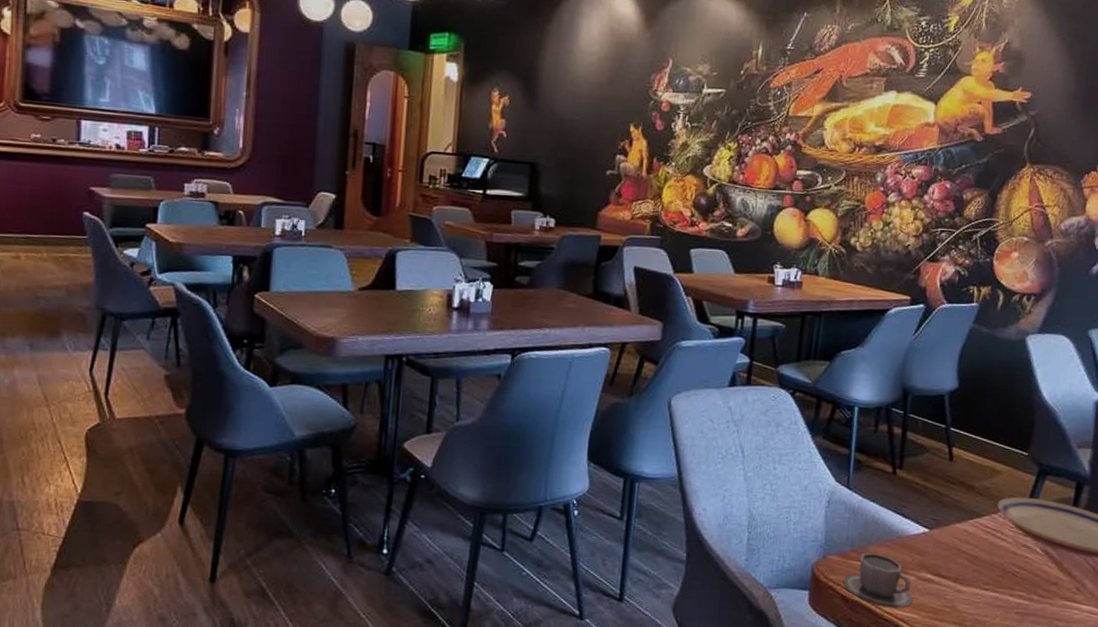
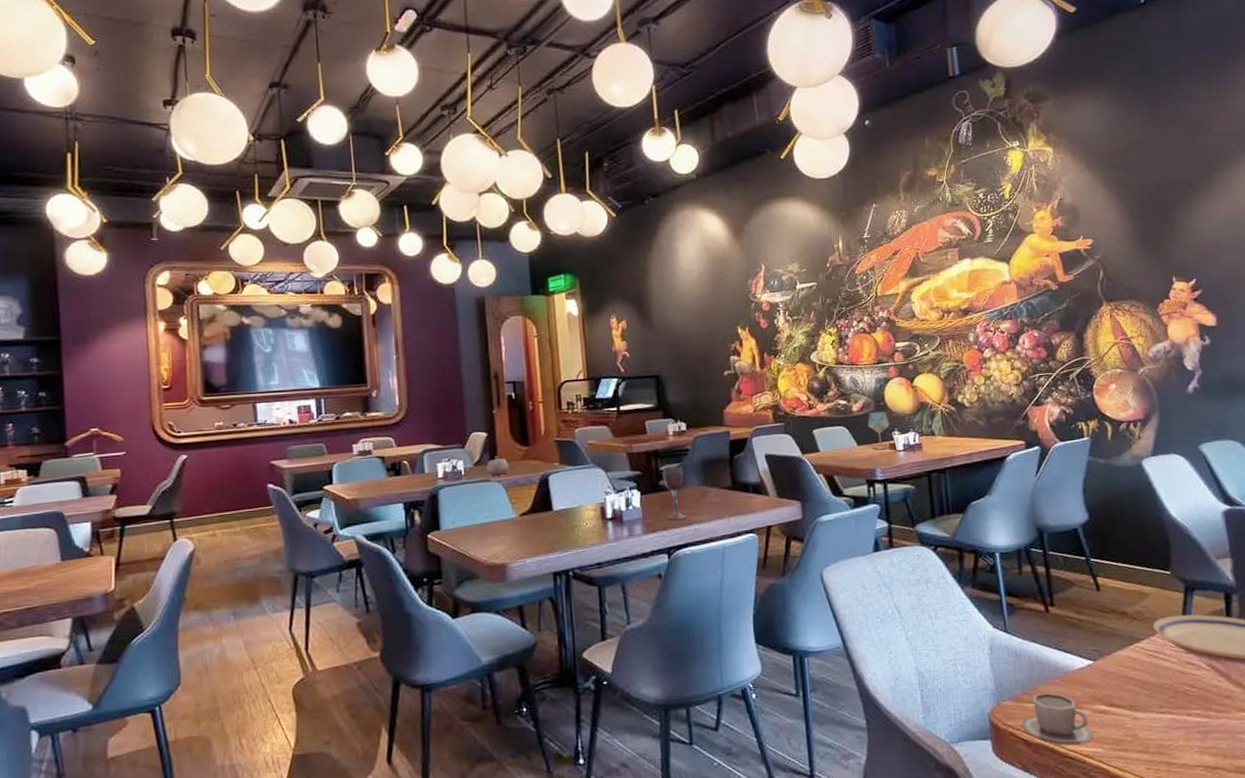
teapot: none [329,221,356,243] -> present [486,456,510,476]
cup: none [517,262,543,322] -> present [662,465,687,521]
wine glass: none [749,239,774,283] -> present [867,411,890,450]

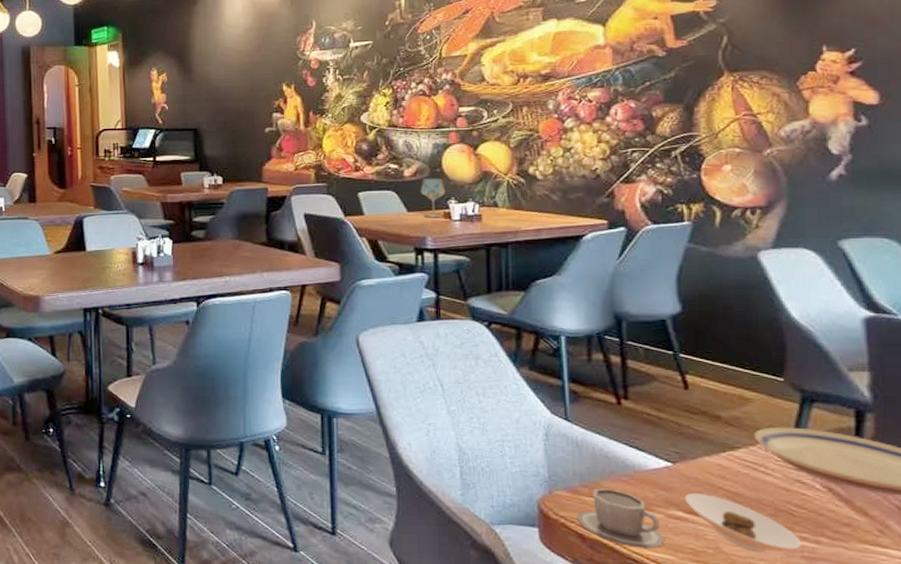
teapot: present [486,456,510,476] -> none [25,196,47,214]
cup: present [662,465,687,521] -> none [195,218,218,271]
saucer: none [1105,685,1197,733] -> present [684,492,802,552]

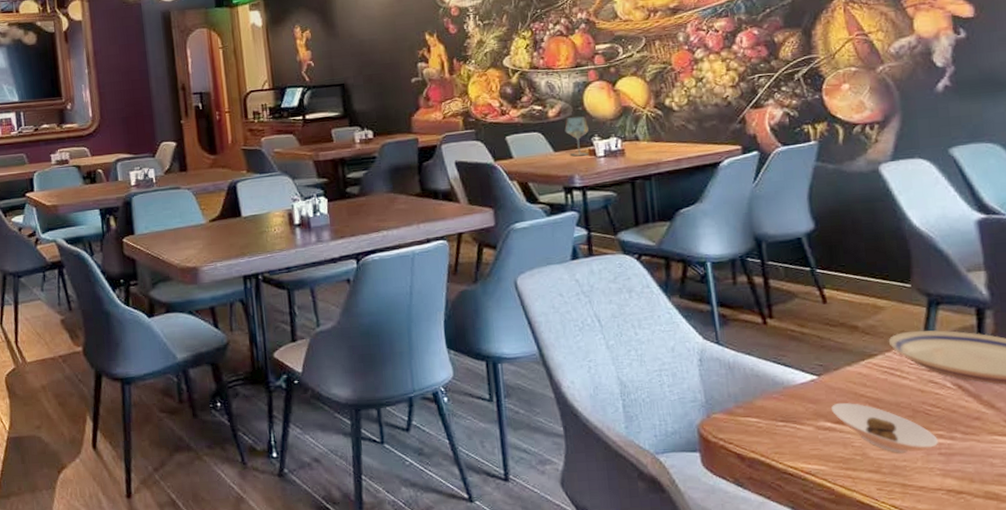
cup: present [577,488,666,549] -> none [734,406,818,462]

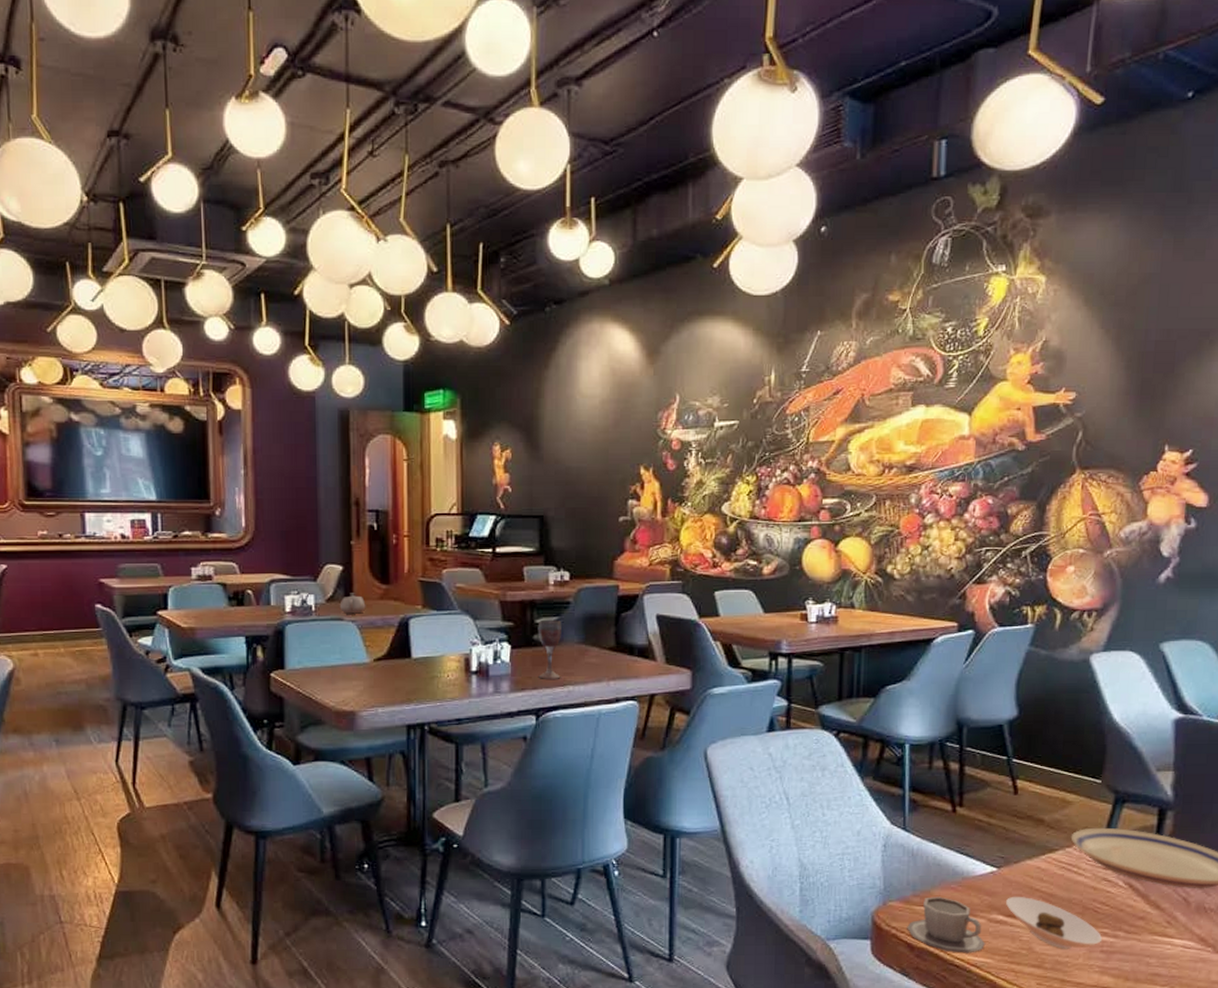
teapot: none [176,164,199,183] -> present [339,593,366,614]
cup: none [349,173,375,227] -> present [537,619,561,680]
wine glass: present [564,116,590,157] -> none [778,575,805,620]
cup: none [734,406,818,462] -> present [907,896,986,953]

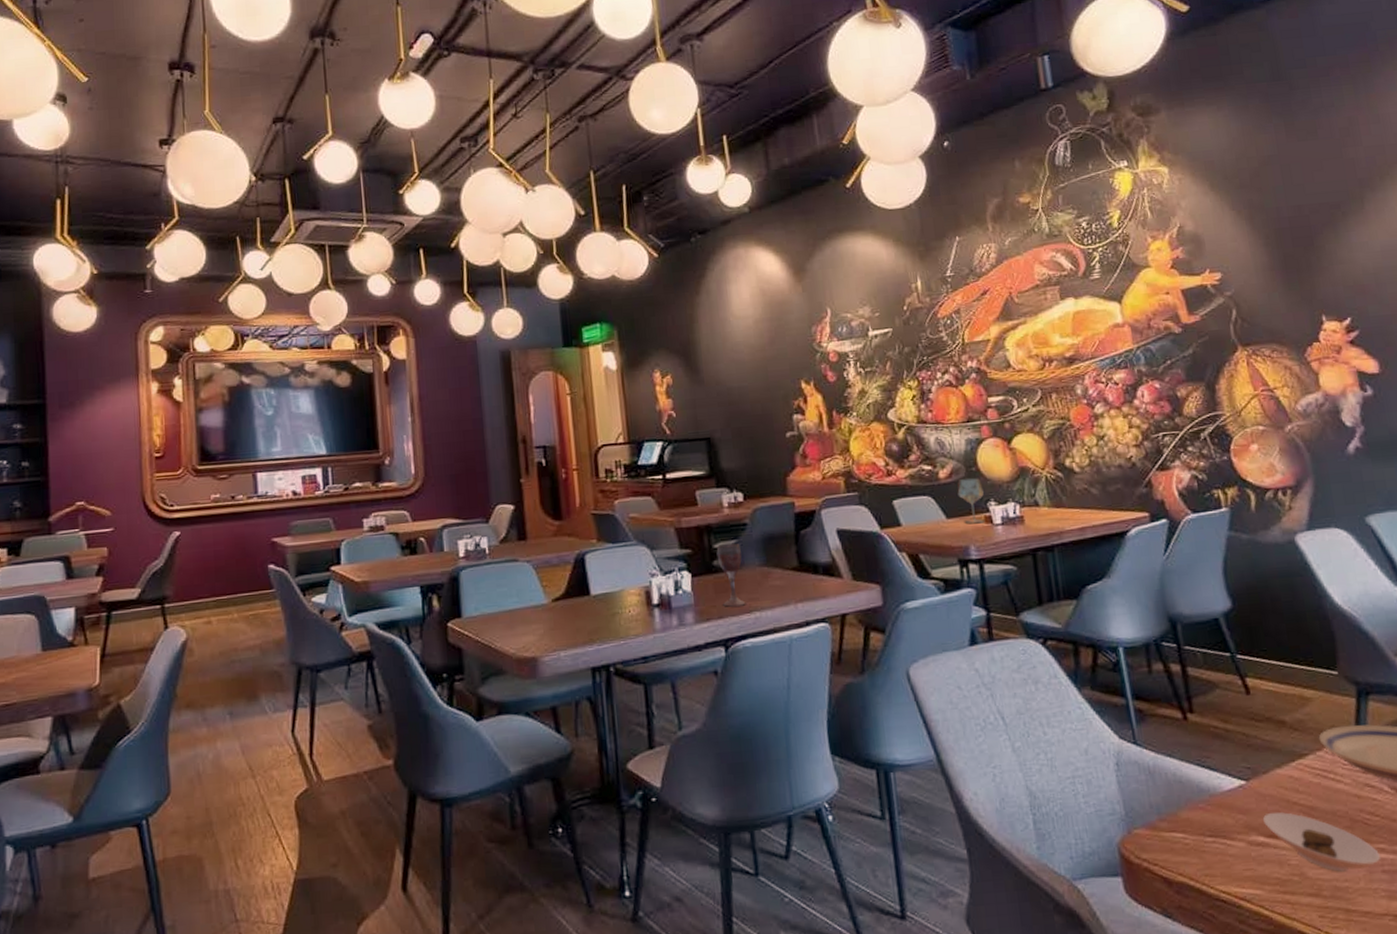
teapot: present [339,593,366,614] -> none [513,532,540,555]
wine glass: none [778,575,805,620] -> present [957,478,986,524]
cup: present [907,896,986,953] -> none [1159,819,1251,886]

